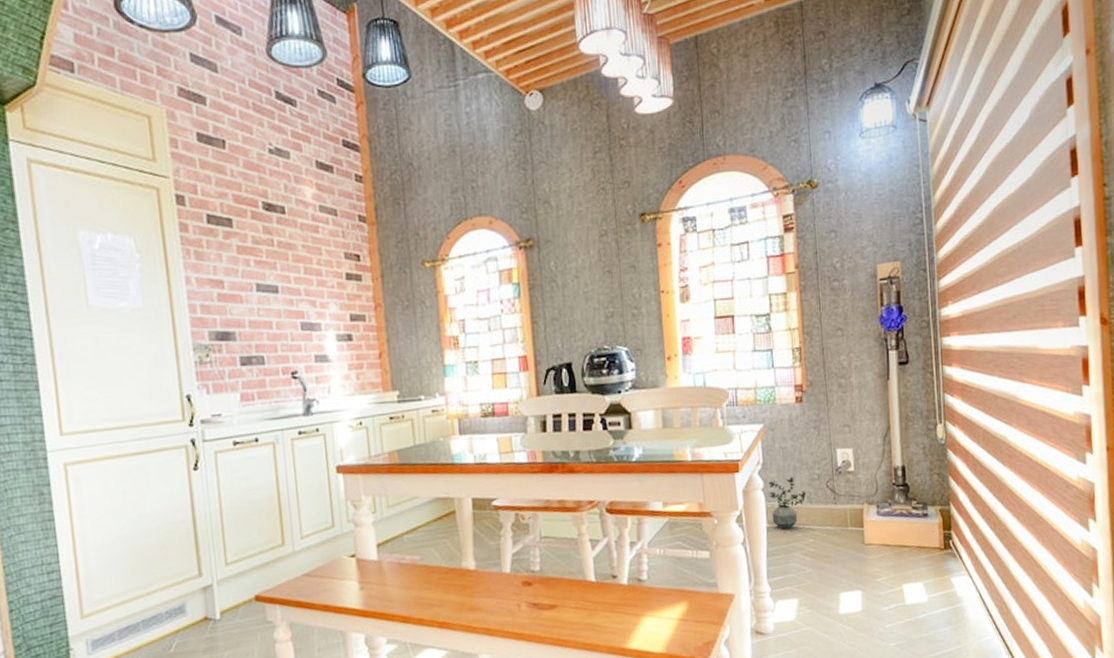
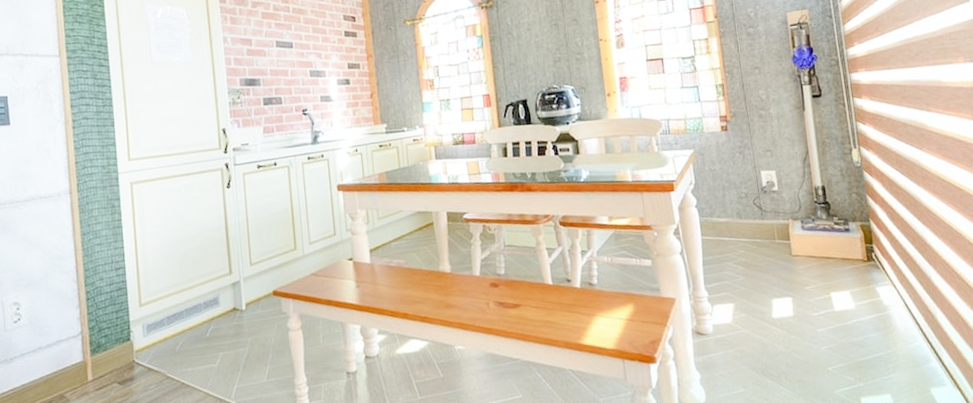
potted plant: present [768,476,807,530] -> none [701,195,736,242]

